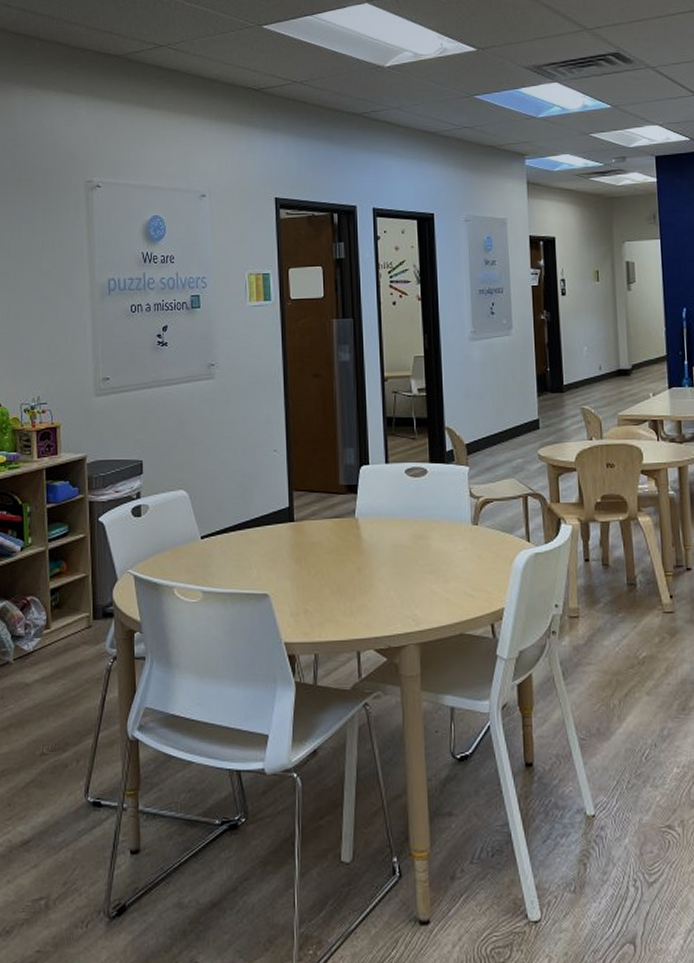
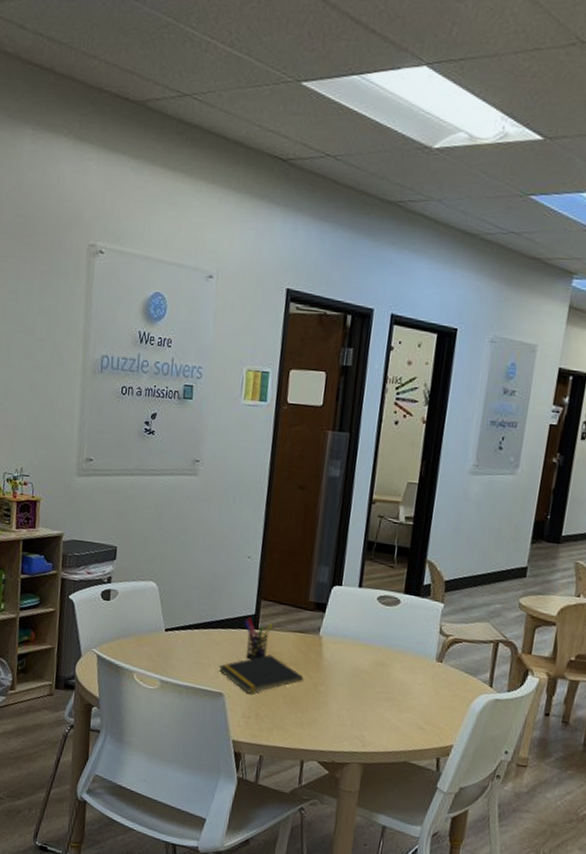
notepad: none [259,546,347,590] -> present [218,654,304,694]
pen holder: none [279,510,309,553] -> present [244,617,274,660]

